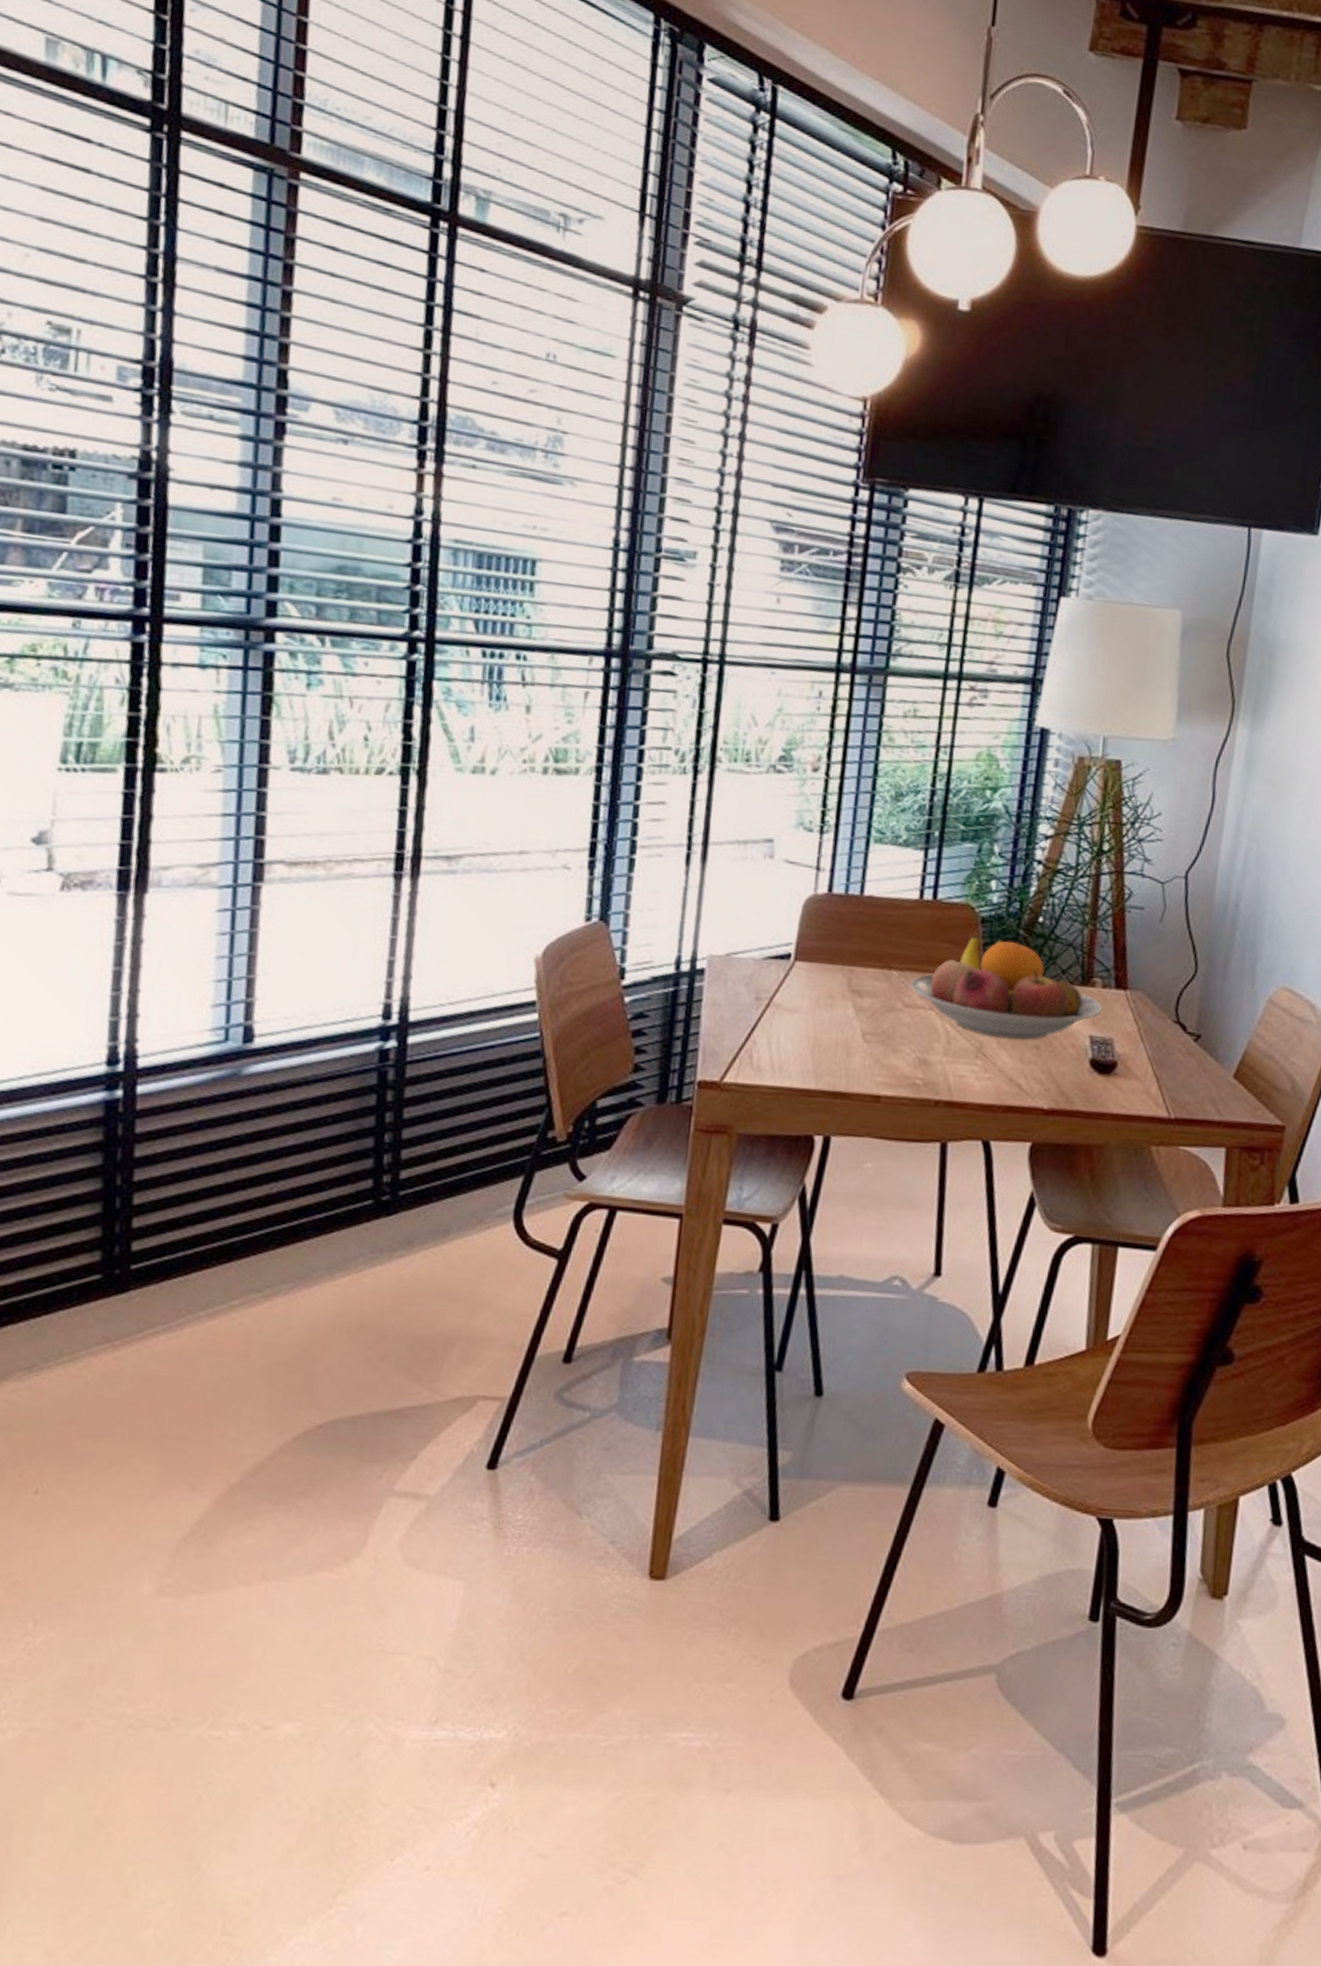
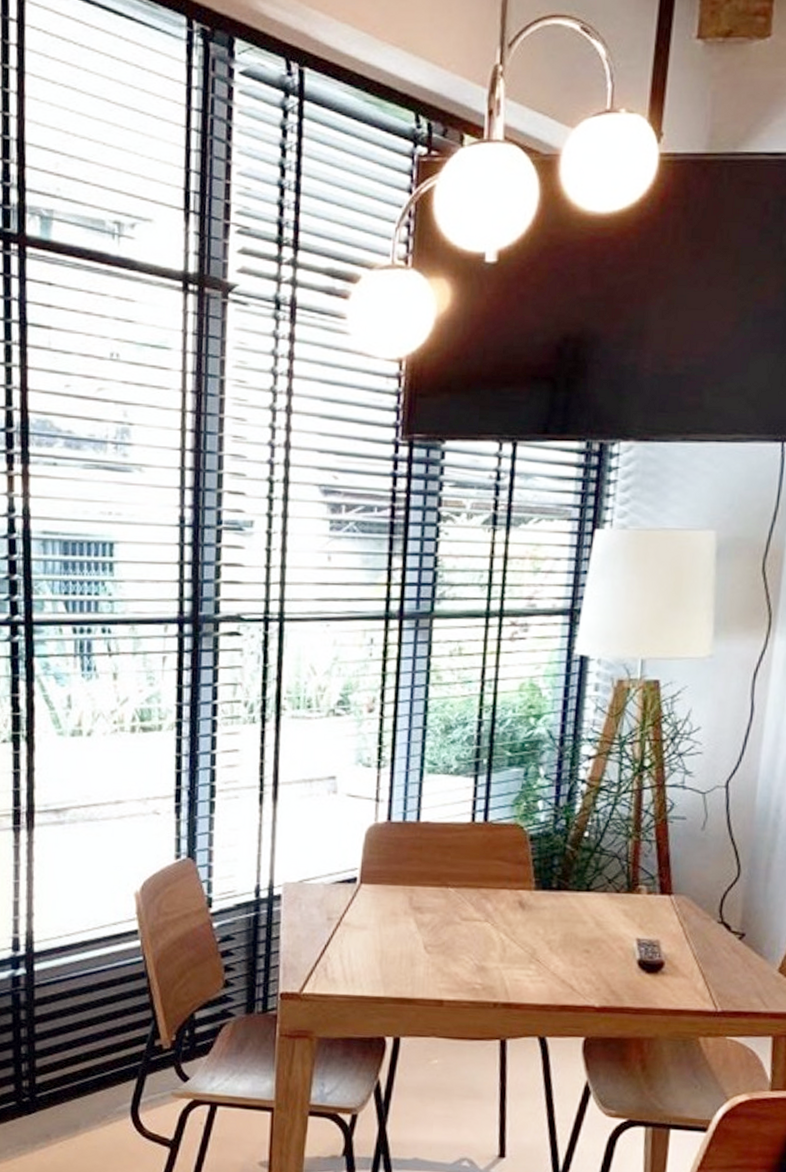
fruit bowl: present [910,936,1103,1040] -> none [466,853,649,945]

